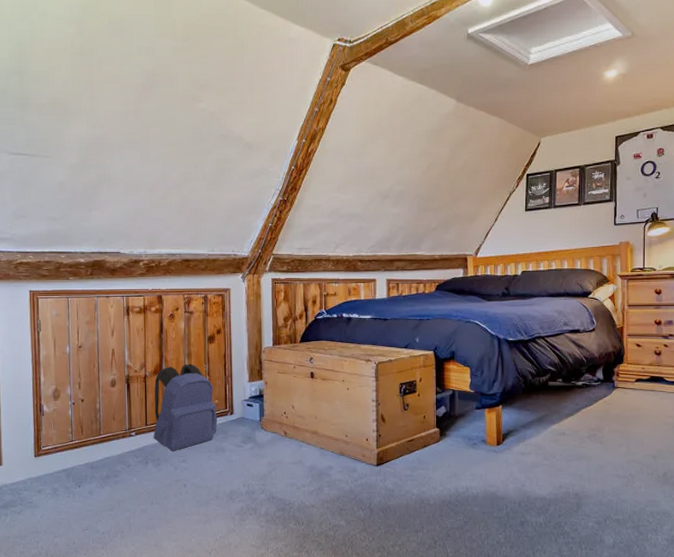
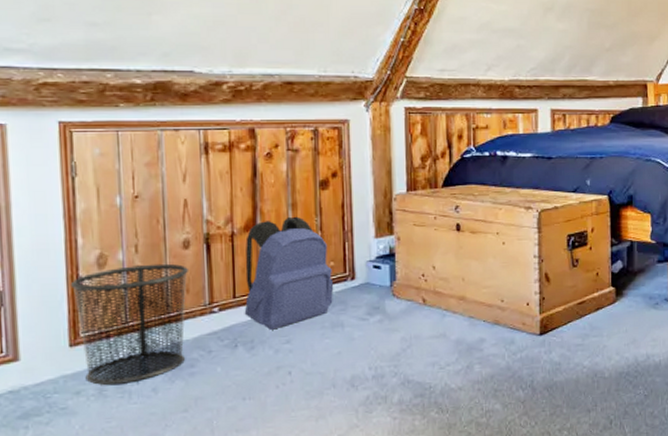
waste bin: none [35,397,115,486] -> present [70,263,190,385]

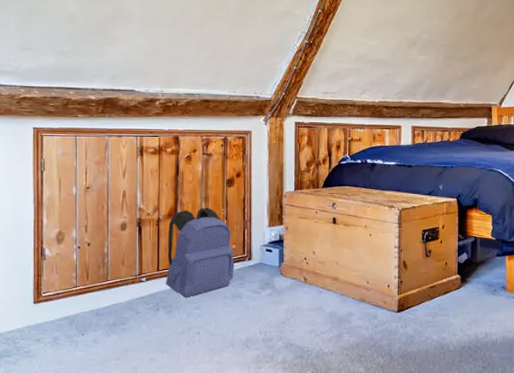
waste bin: present [70,263,190,385] -> none [36,241,125,335]

